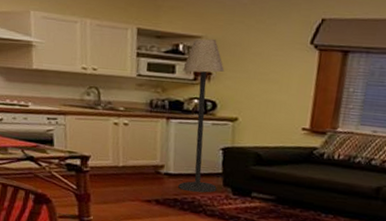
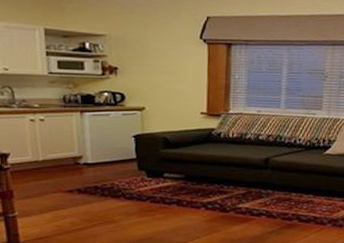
floor lamp: present [178,38,225,193] -> none [91,36,133,179]

